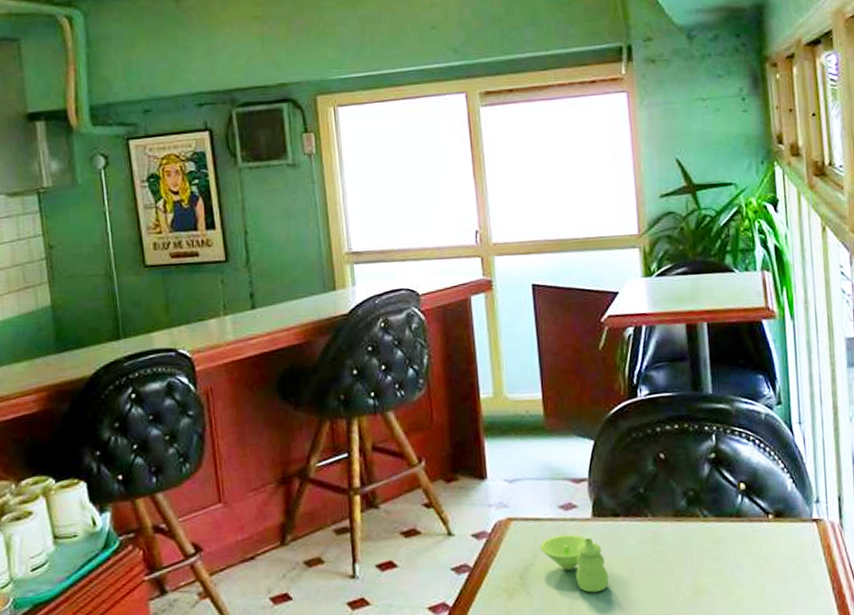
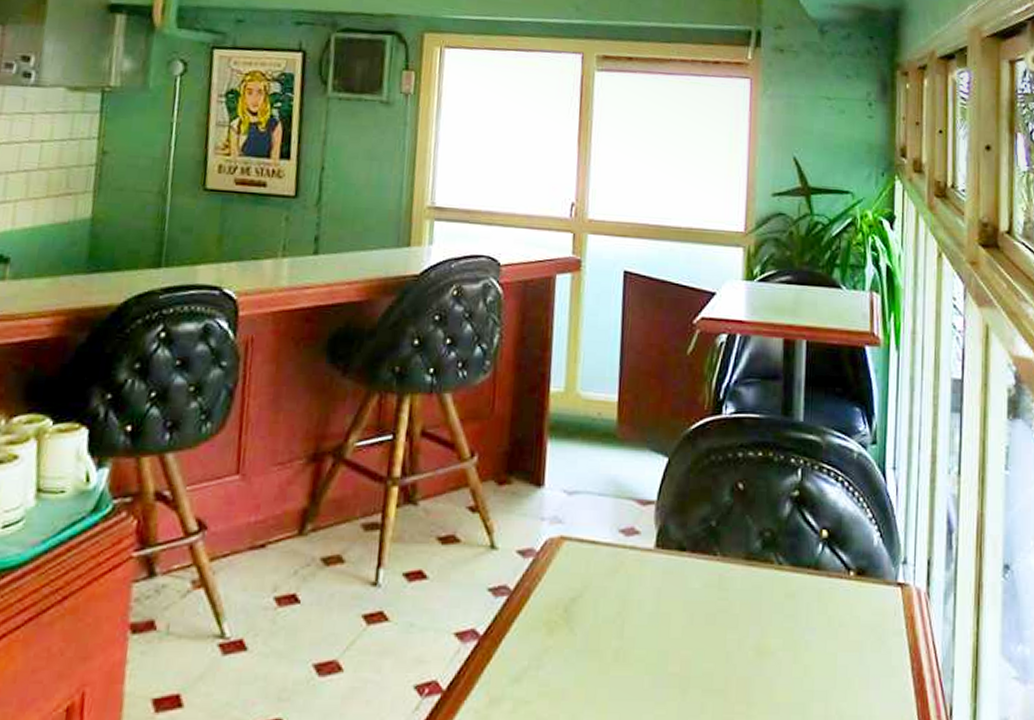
sugar bowl: present [540,534,609,593] -> none [592,564,665,639]

